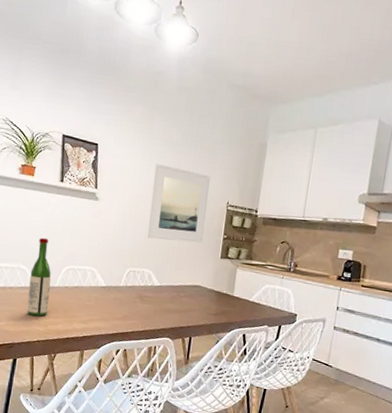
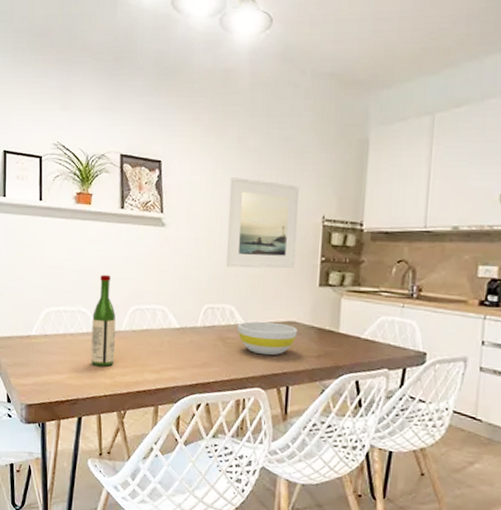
bowl: none [153,283,201,312] -> present [237,321,298,356]

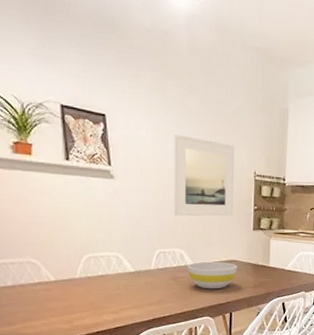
wine bottle: present [90,274,116,367] -> none [43,225,72,313]

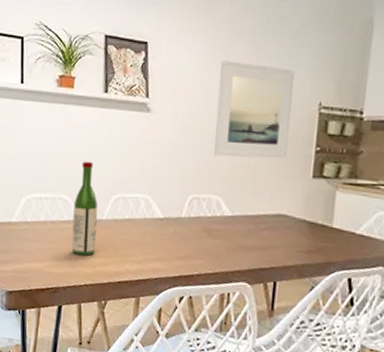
wine bottle: none [43,225,72,313] -> present [71,161,98,256]
bowl: present [187,261,237,289] -> none [224,213,288,250]

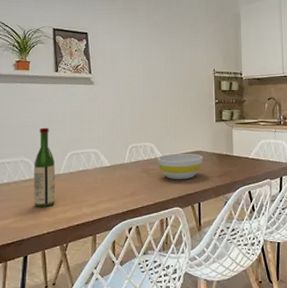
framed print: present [214,60,295,158] -> none [143,43,196,113]
bowl: none [224,213,288,250] -> present [157,153,203,180]

